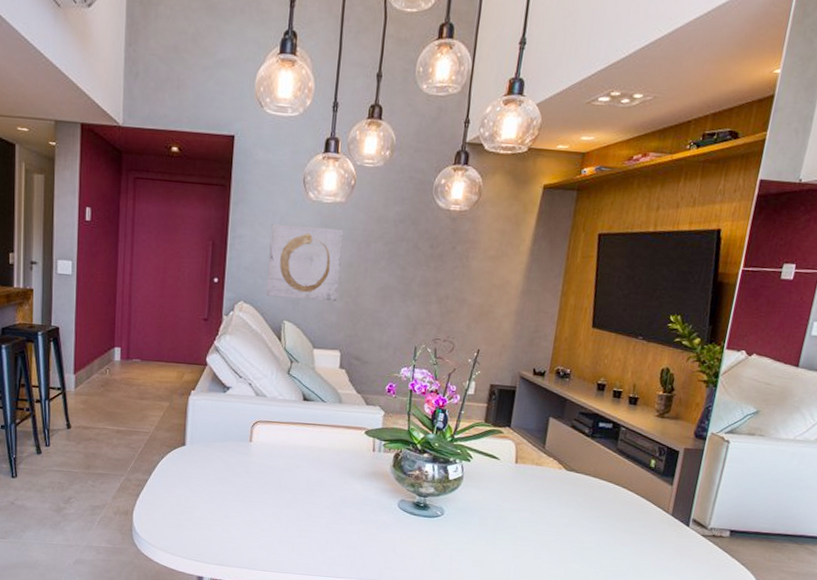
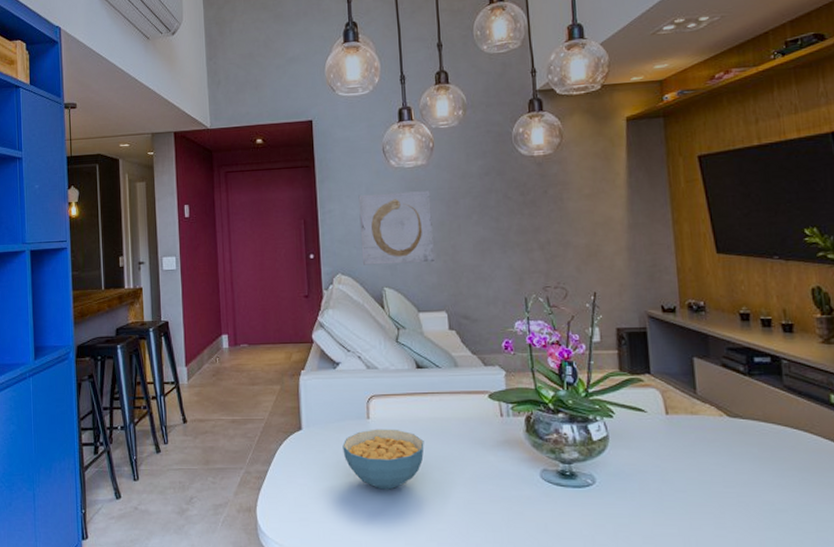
cereal bowl: none [222,451,300,506] -> present [342,429,424,490]

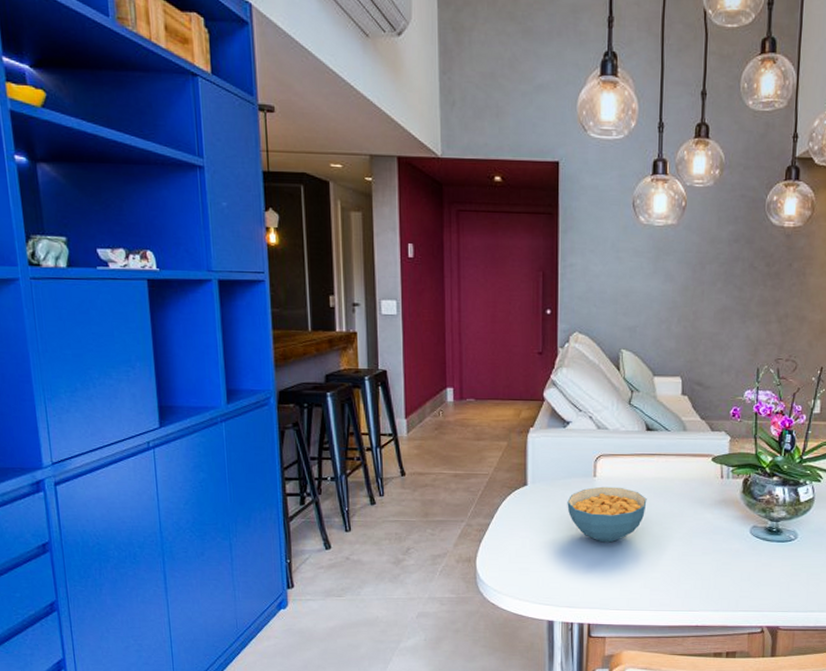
wall art: present [358,191,434,265] -> none [601,250,678,327]

